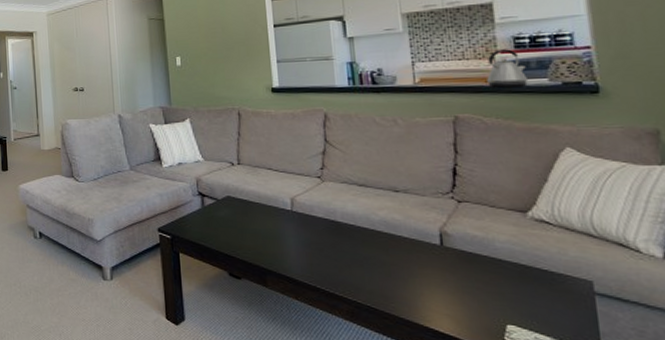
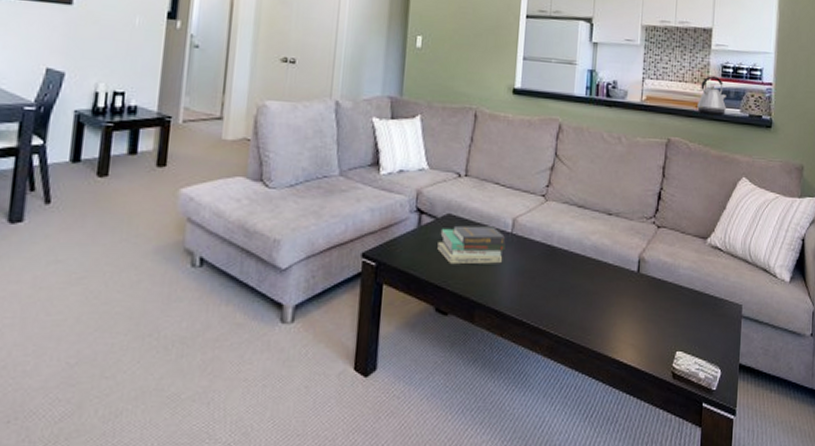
books: none [222,205,288,238] -> present [437,225,506,265]

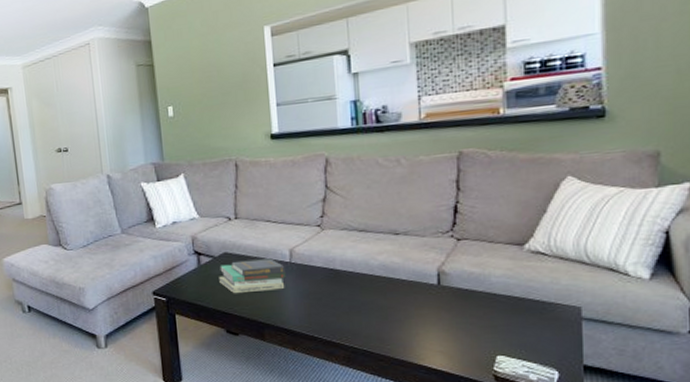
kettle: present [697,76,727,117] -> none [494,75,537,119]

